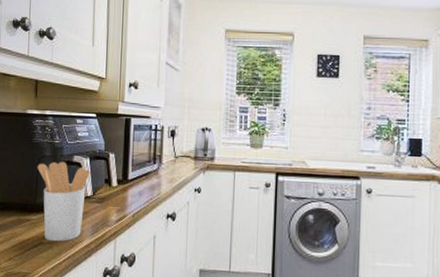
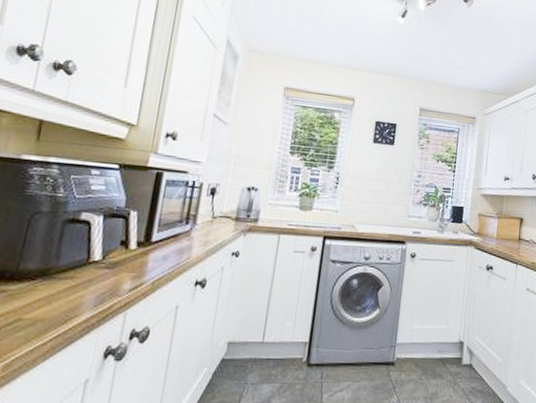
utensil holder: present [37,161,90,242] -> none [25,219,102,317]

